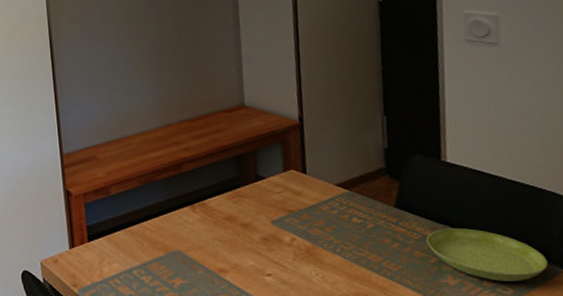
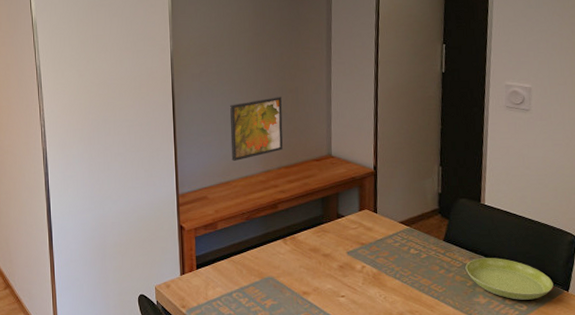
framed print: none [118,38,184,114] -> present [230,97,283,161]

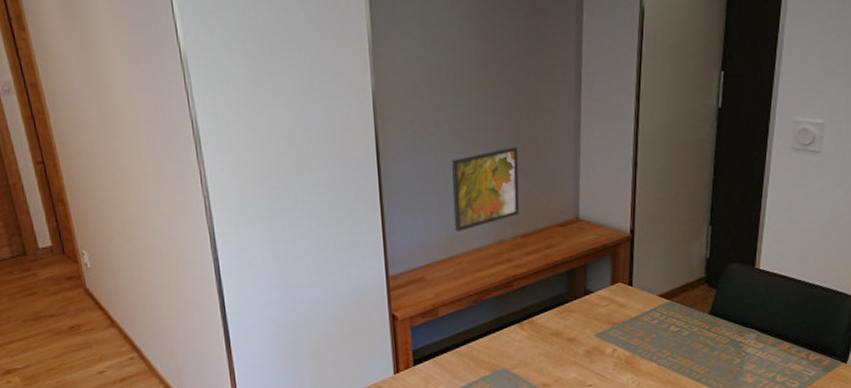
saucer: present [465,258,554,300] -> none [733,330,831,377]

